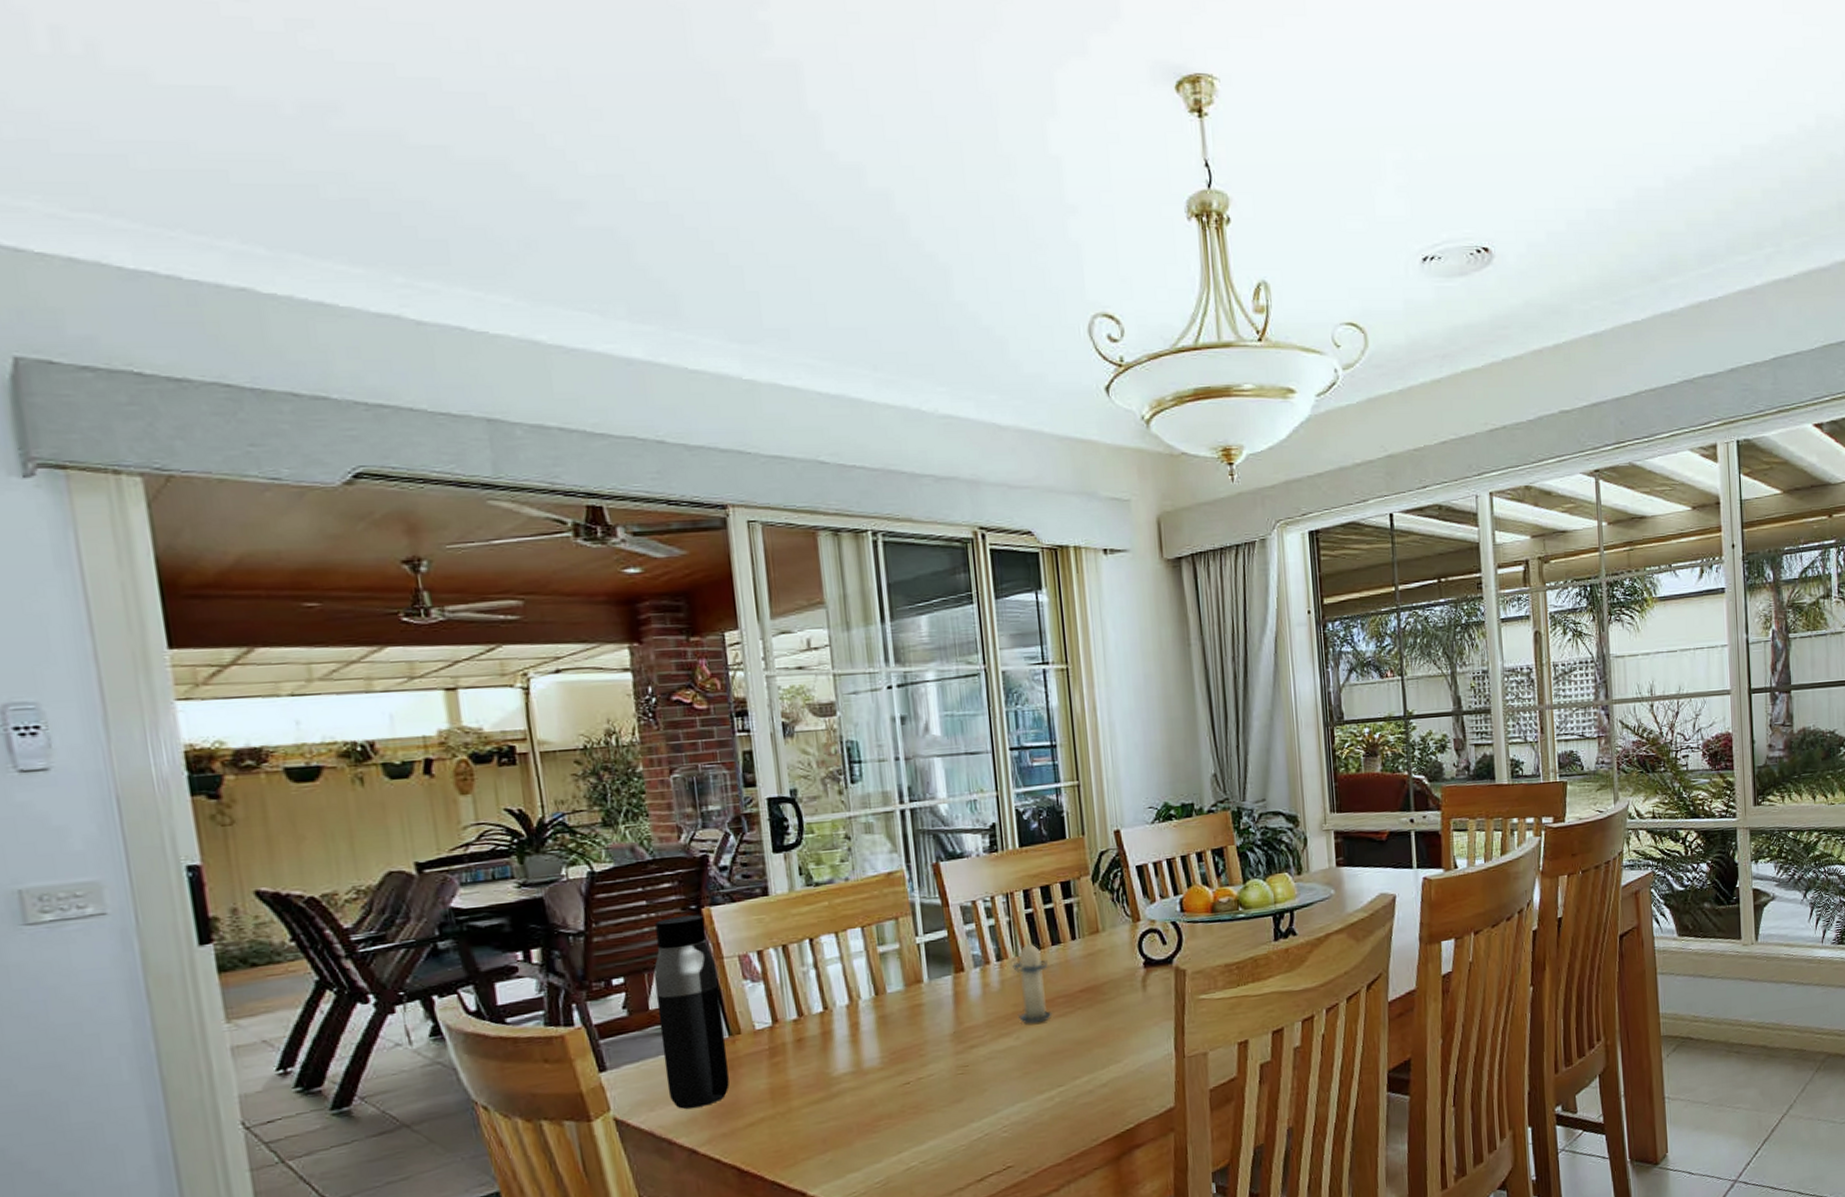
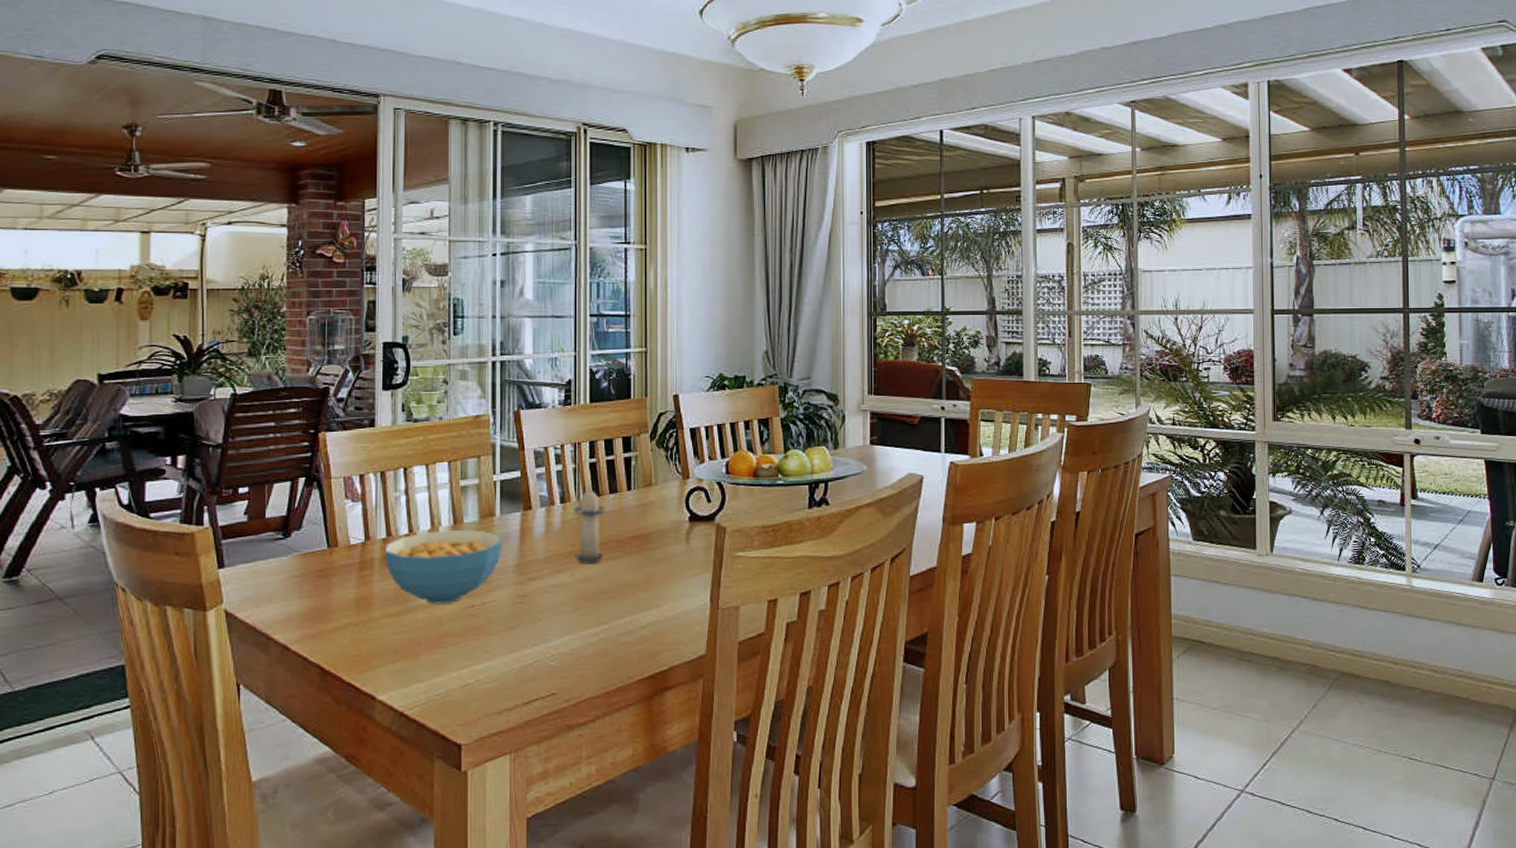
water bottle: present [653,915,730,1109] -> none [272,438,325,608]
cereal bowl: none [797,998,935,1086] -> present [384,529,502,604]

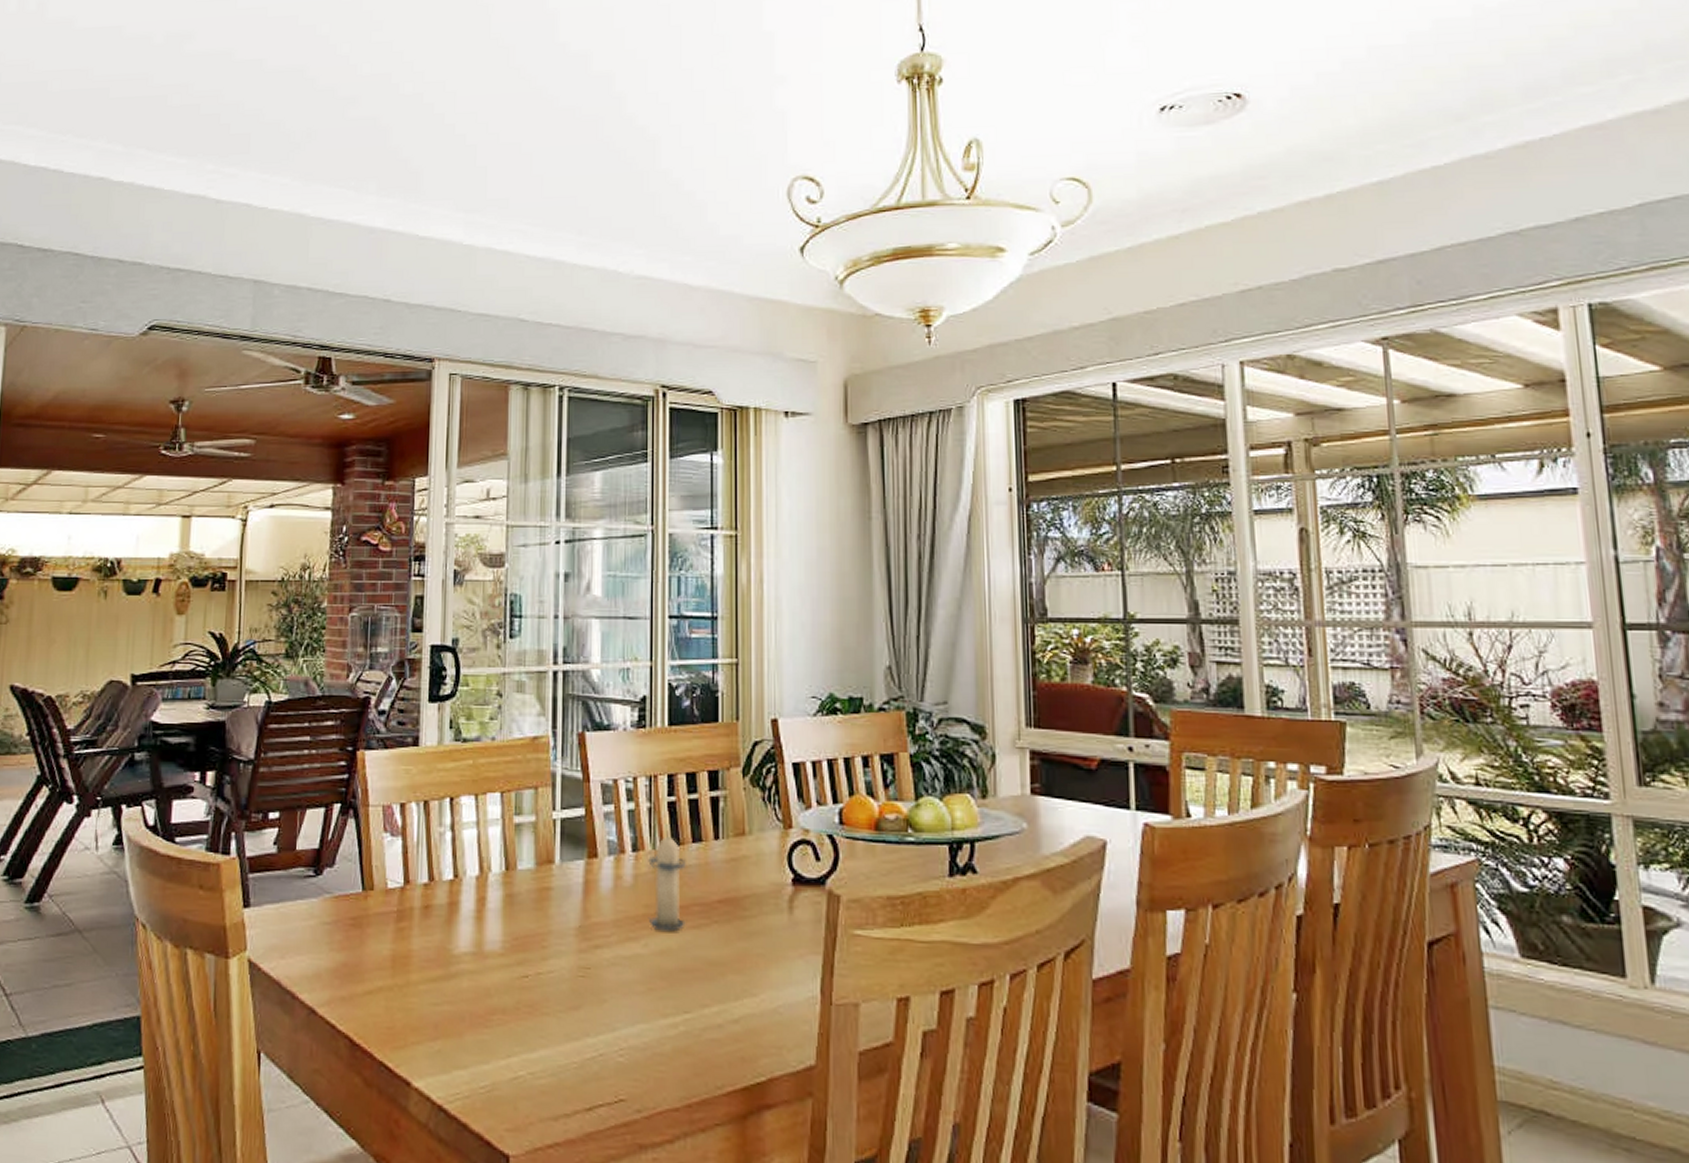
cereal bowl: present [384,529,502,604] -> none [425,877,562,971]

